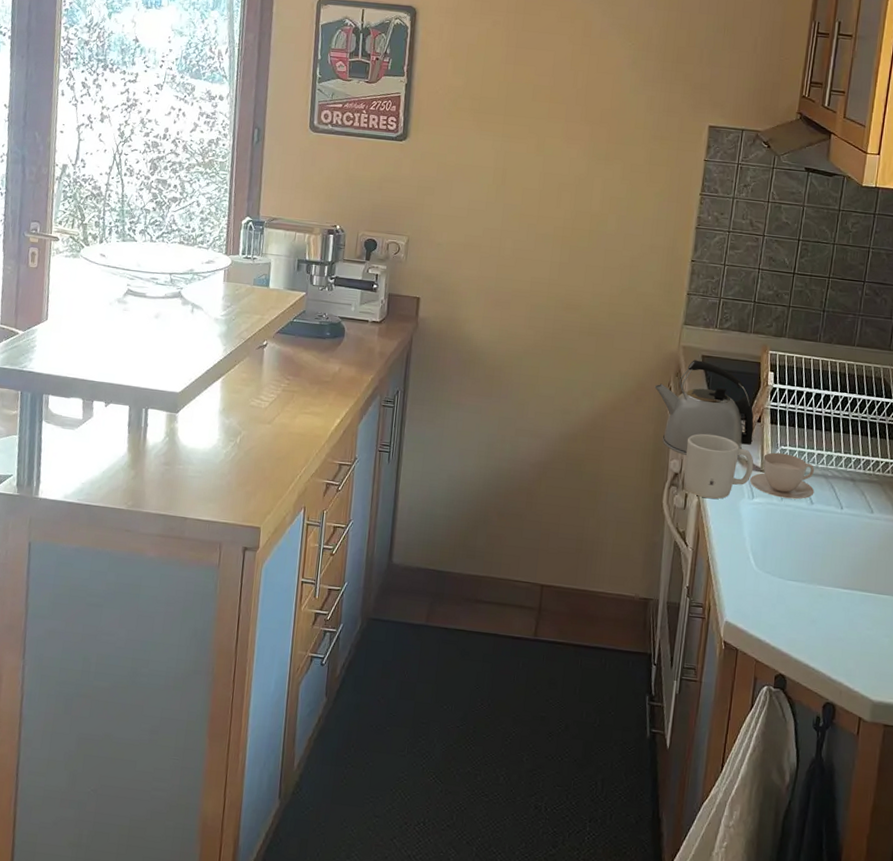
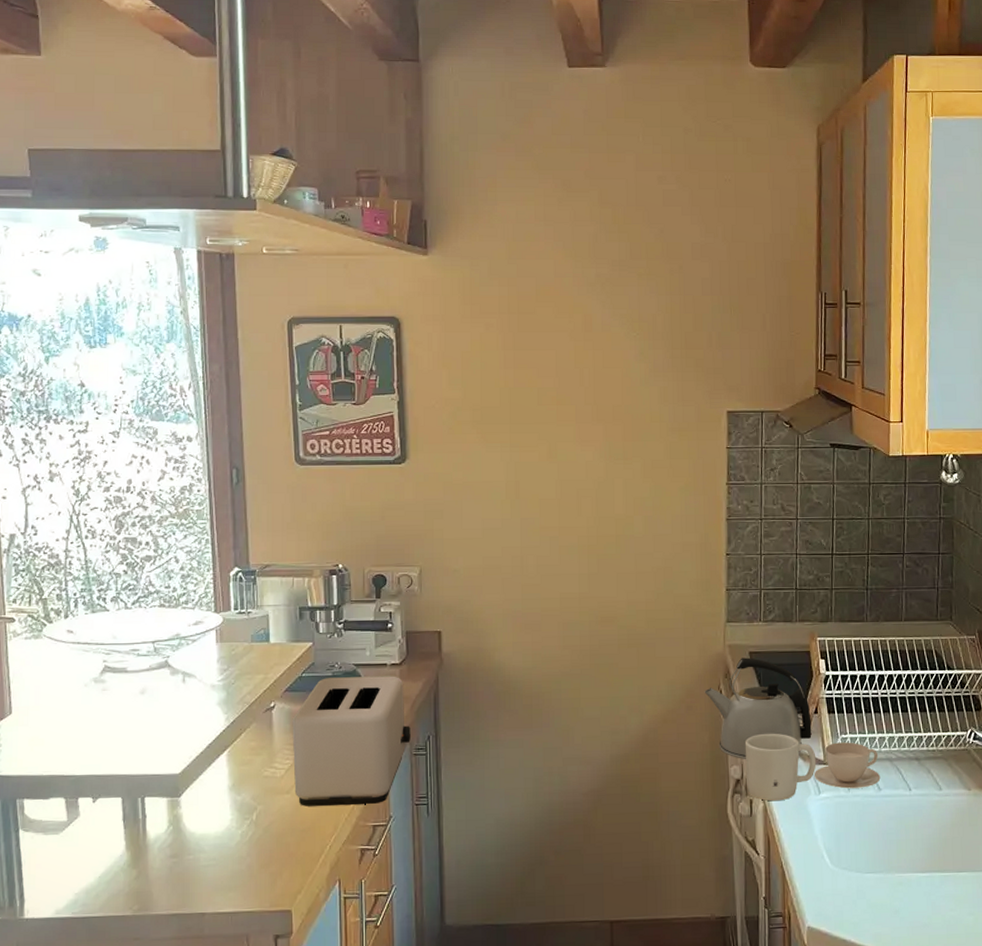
toaster: none [275,325,384,446] -> present [292,676,412,806]

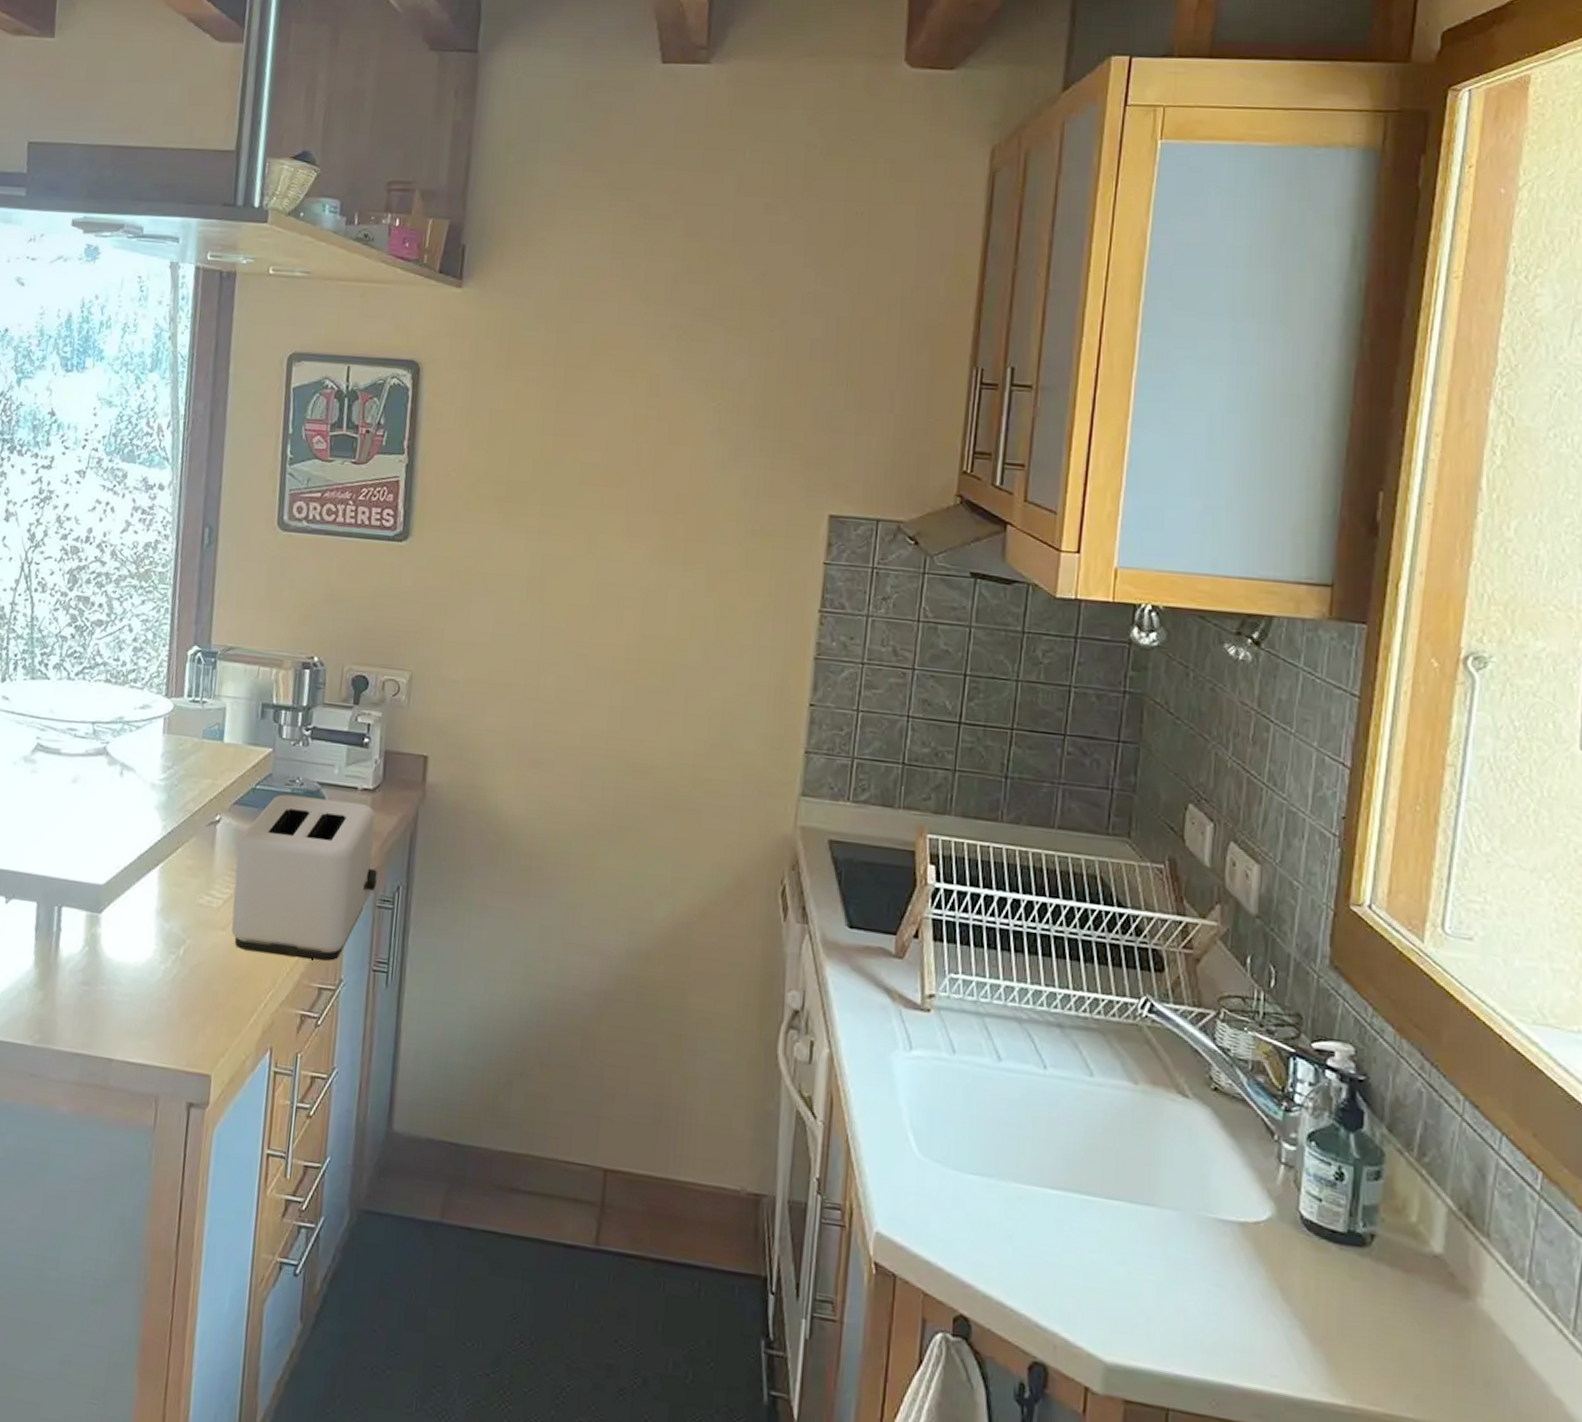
kettle: present [704,657,812,760] -> none [761,846,909,989]
mug: present [744,733,816,802] -> none [807,953,911,1050]
teacup: present [813,742,881,789] -> none [904,982,1003,1053]

